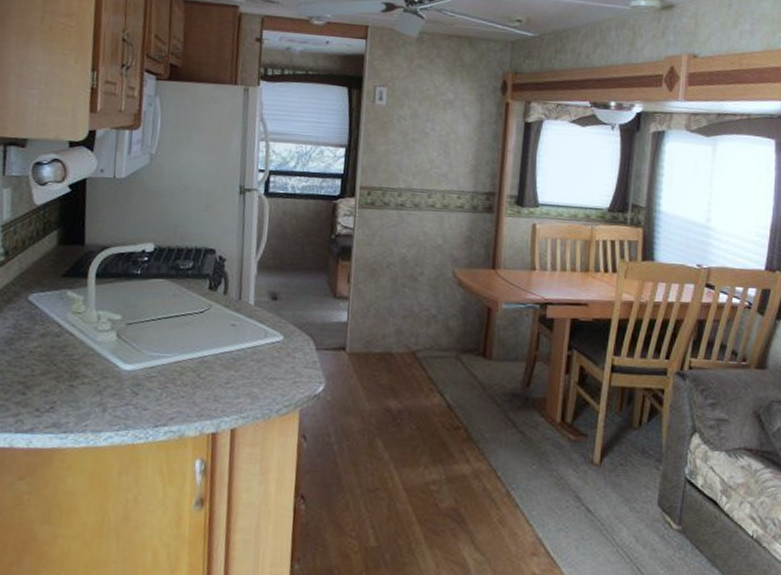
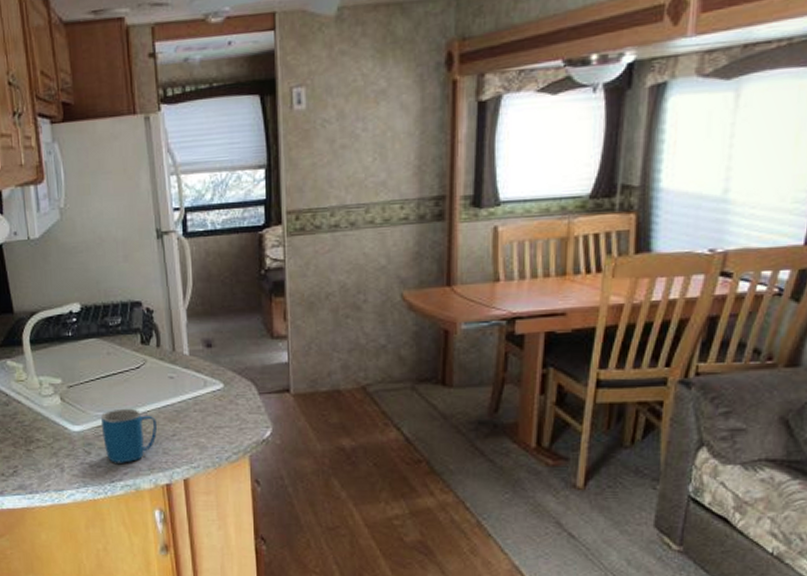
mug: none [154,351,212,408] -> present [100,408,157,463]

